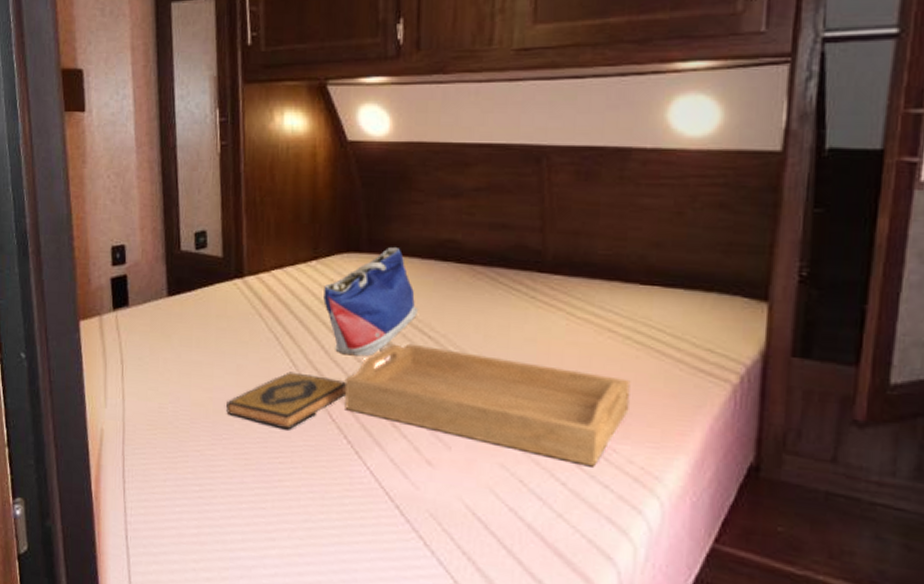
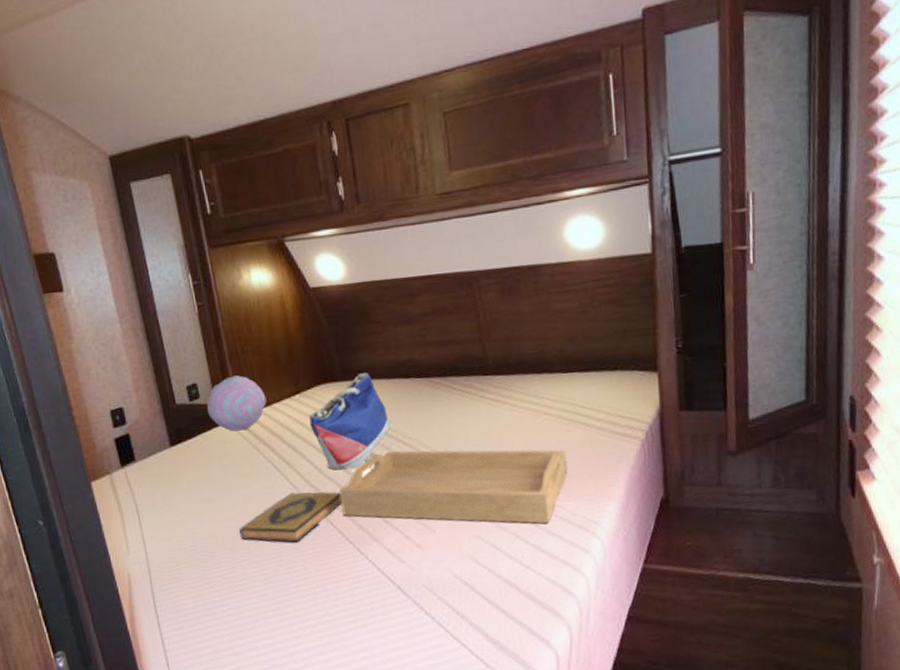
cushion: none [213,228,279,292] -> present [207,375,267,432]

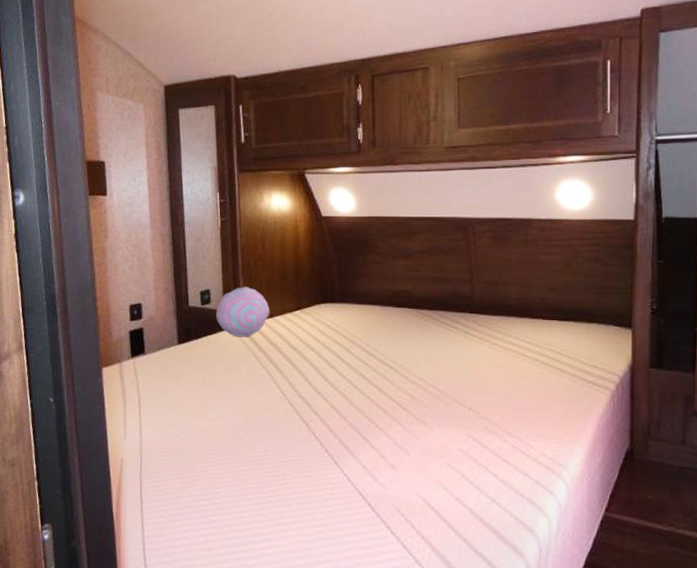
hardback book: present [239,492,343,543] -> none [229,400,327,448]
tote bag: present [309,373,391,470] -> none [306,298,380,385]
serving tray: present [339,449,568,524] -> none [324,372,540,461]

